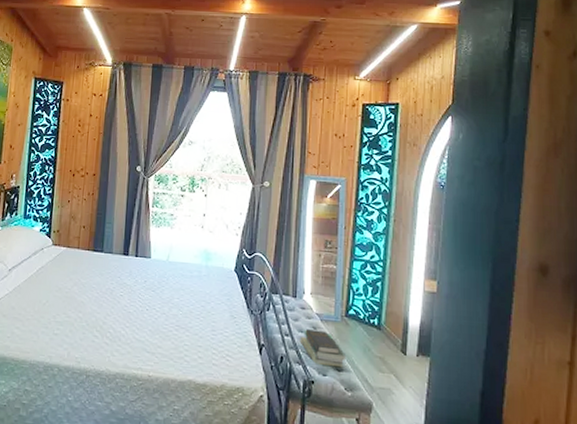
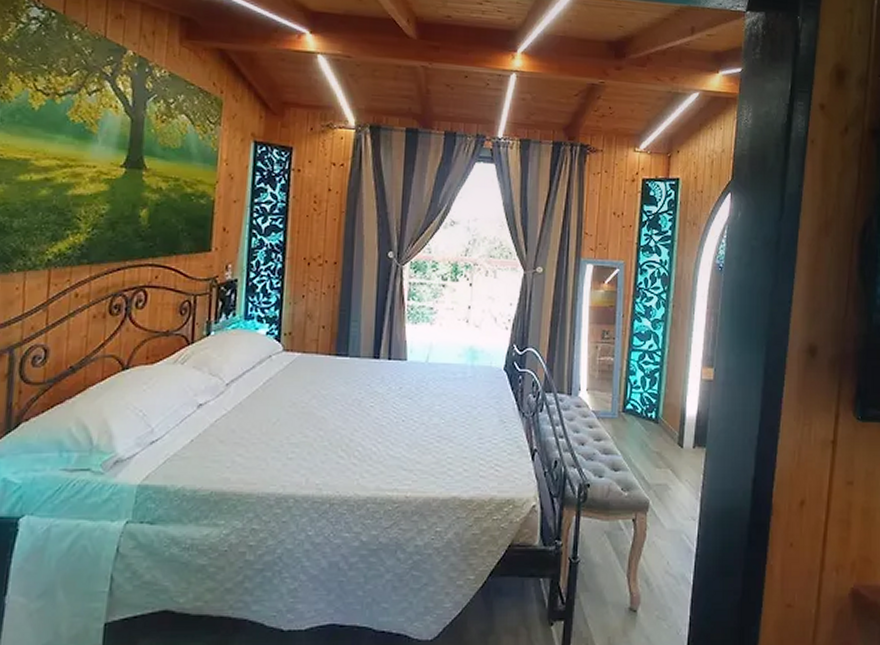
books: present [299,329,347,368] -> none [575,429,624,467]

